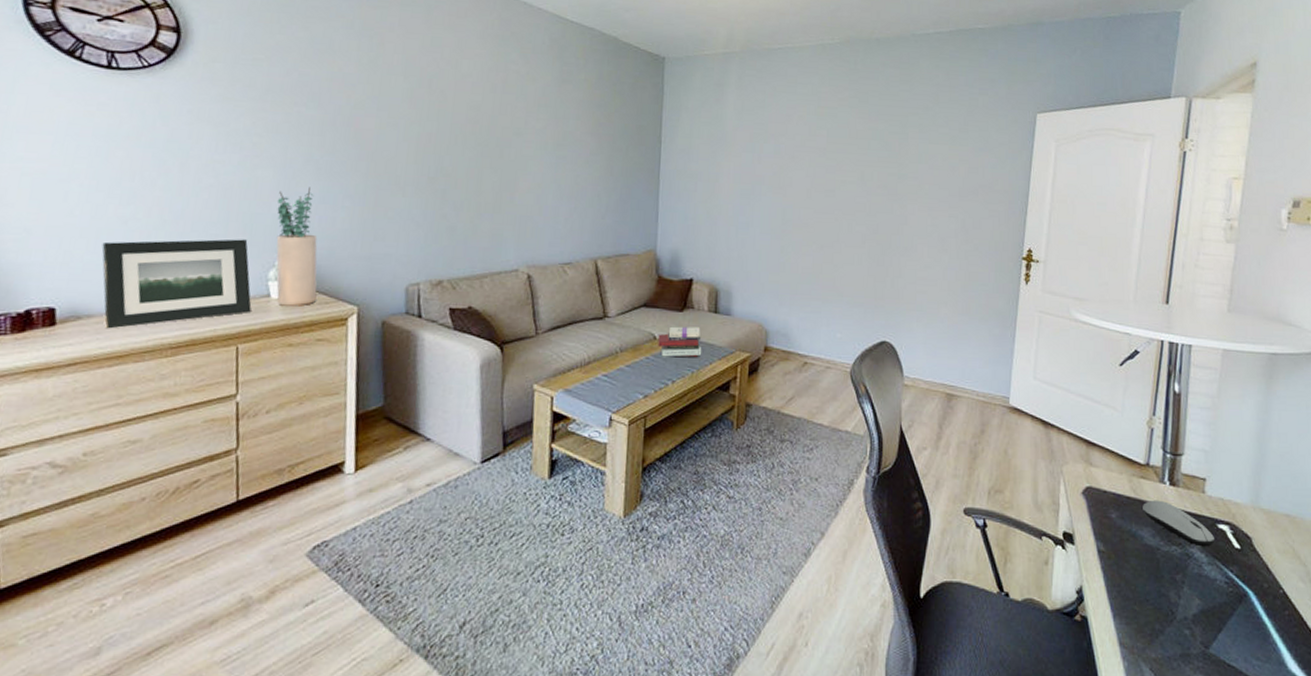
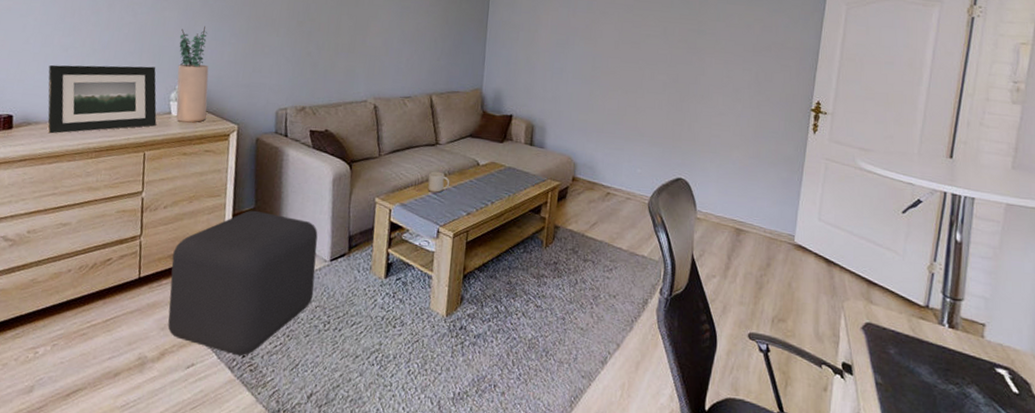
cube: none [277,408,465,585] -> present [168,210,318,356]
mug: none [596,349,623,375] -> present [428,171,450,194]
books: present [658,326,702,358] -> none [480,155,518,183]
computer mouse: present [1143,500,1215,546] -> none [921,340,993,388]

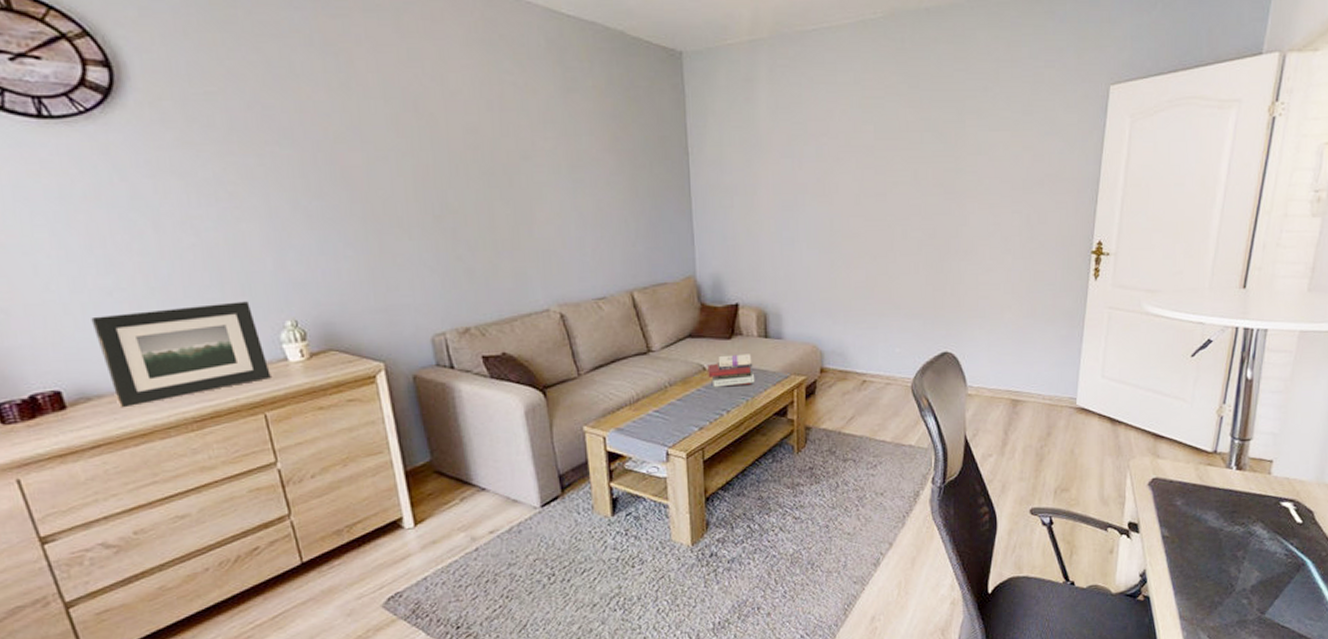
cube: present [168,210,318,356] -> none [338,463,529,628]
vase: present [176,26,209,123] -> none [271,237,338,369]
mug: present [428,171,450,194] -> none [644,384,673,411]
books: none [480,155,518,183] -> present [707,354,755,388]

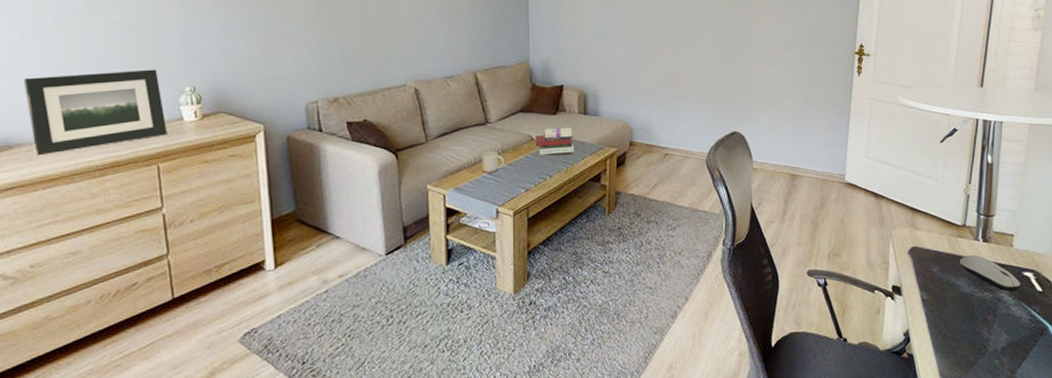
mug: none [644,384,673,411] -> present [481,151,505,174]
computer mouse: none [1208,484,1278,523] -> present [960,254,1021,291]

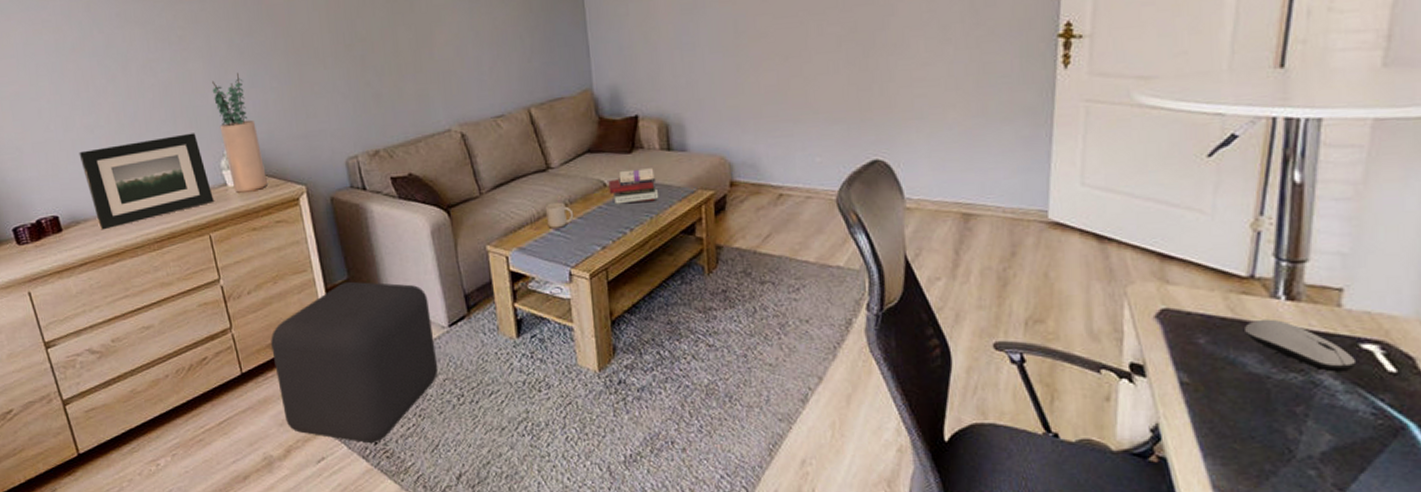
vase: none [180,19,225,127] -> present [212,72,267,193]
cube: none [208,212,372,363] -> present [271,281,438,443]

